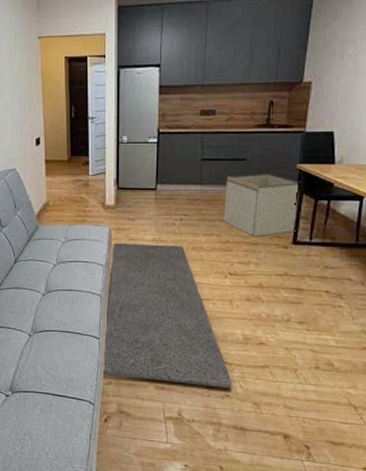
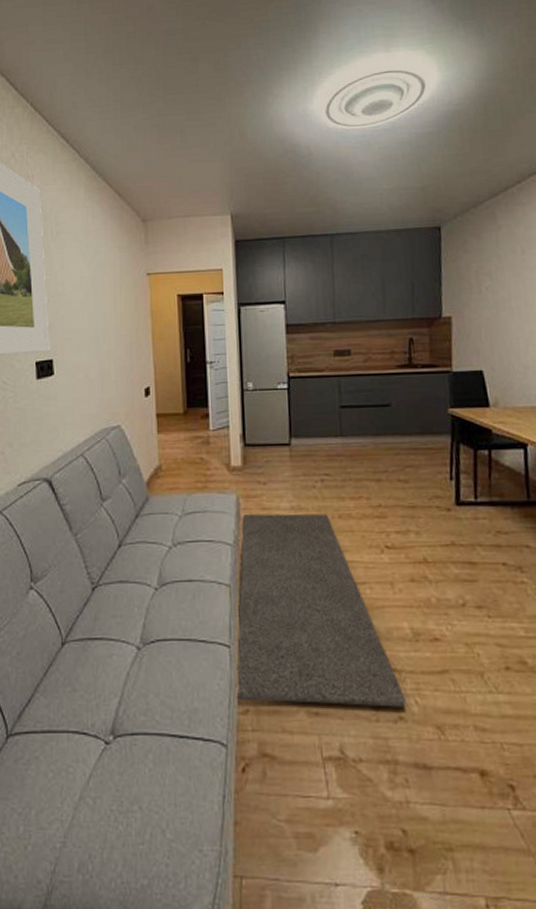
storage bin: present [224,172,301,236] -> none [370,420,458,498]

